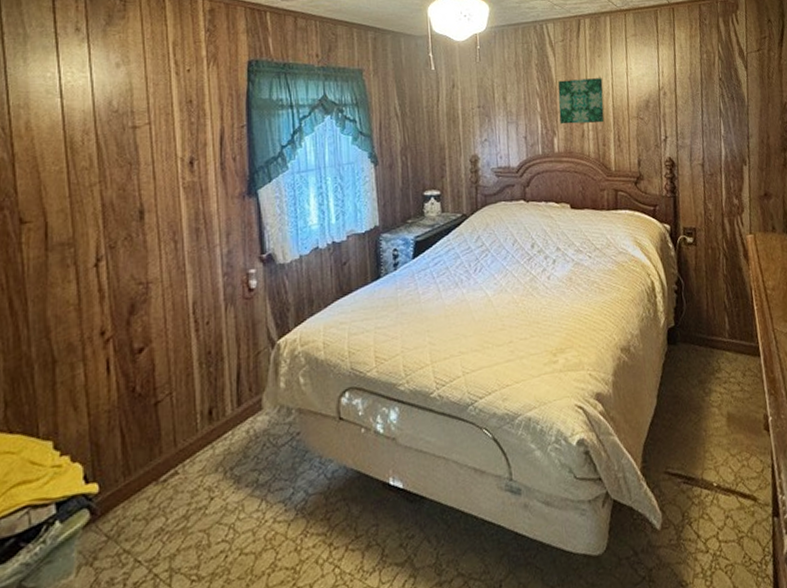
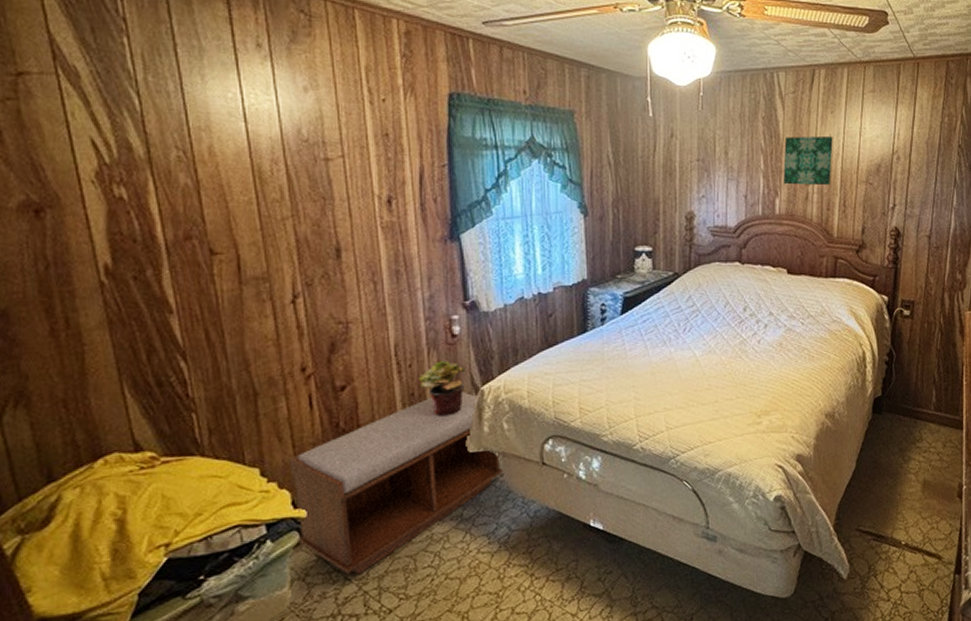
bench: none [83,347,300,556] -> present [289,392,503,575]
potted plant: none [216,315,263,374] -> present [419,360,466,417]

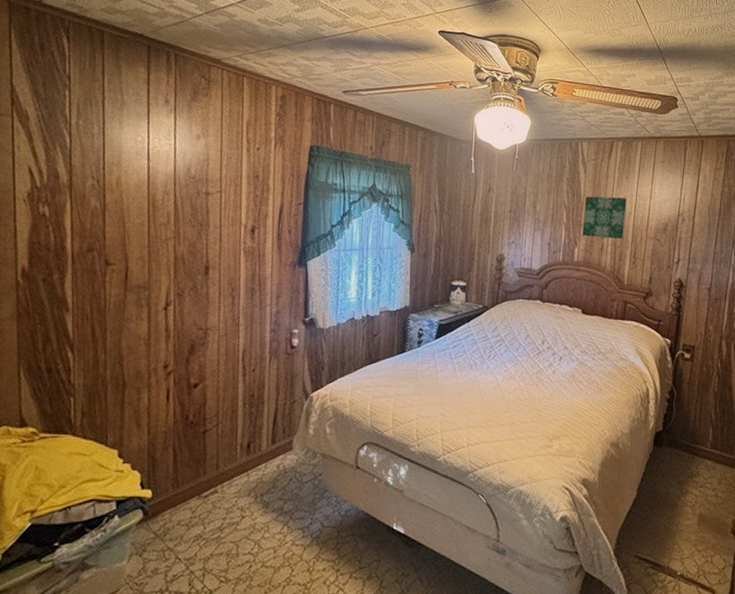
bench: present [289,392,503,575] -> none [142,397,322,555]
potted plant: present [419,360,466,417] -> none [259,368,300,417]

